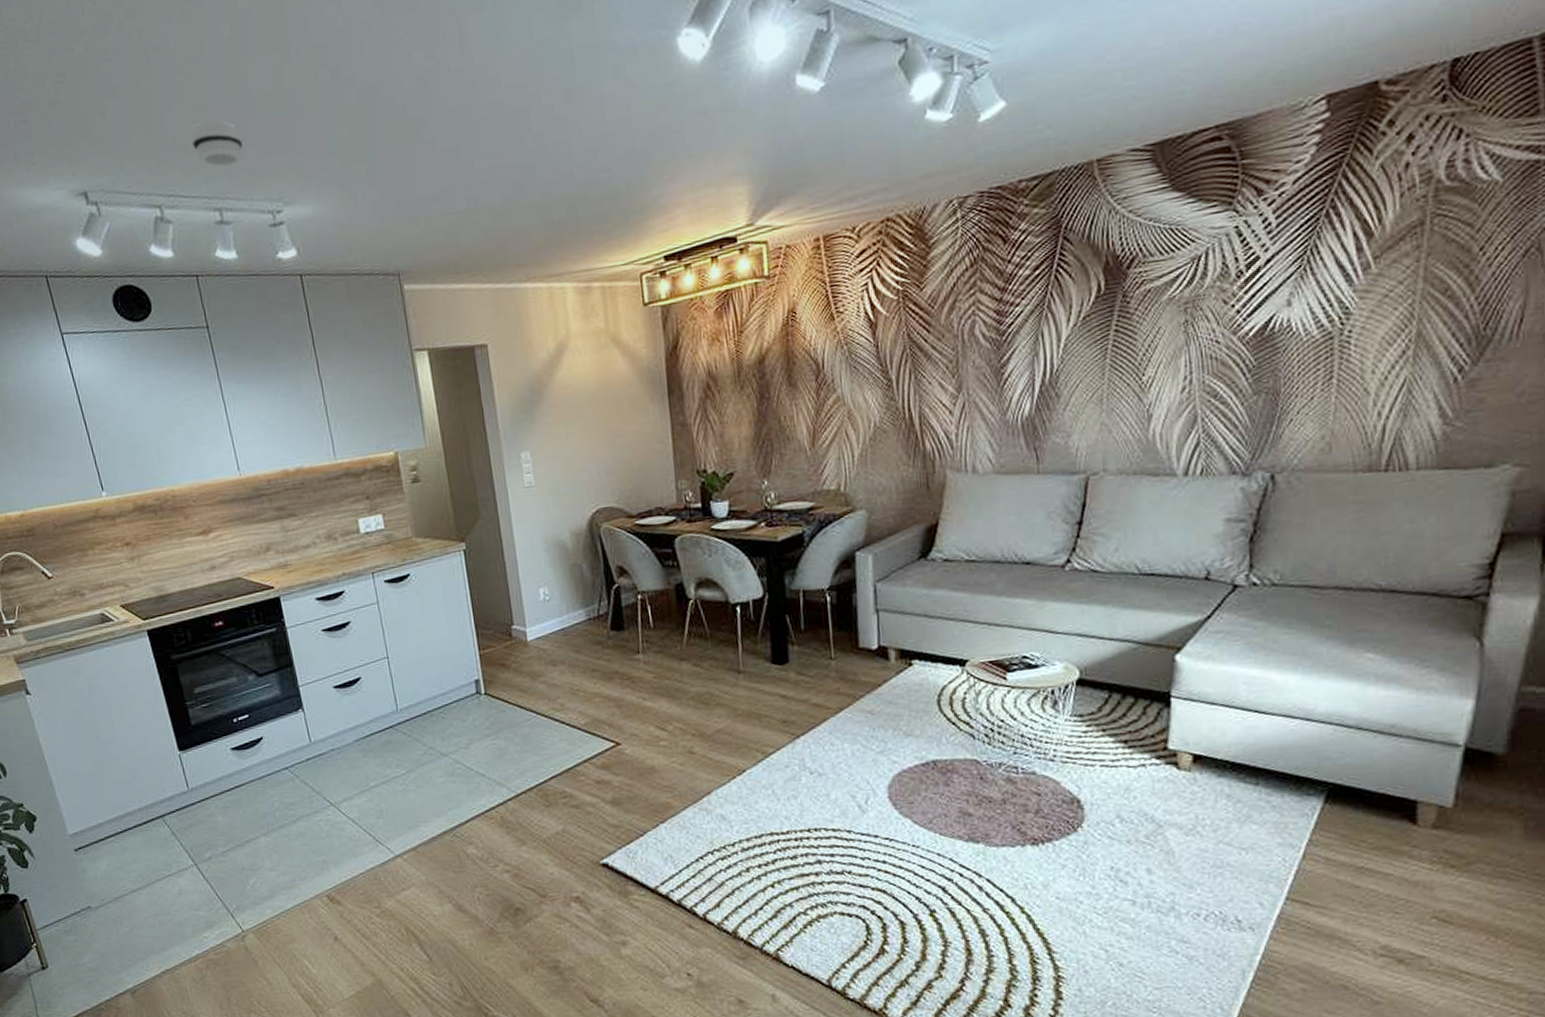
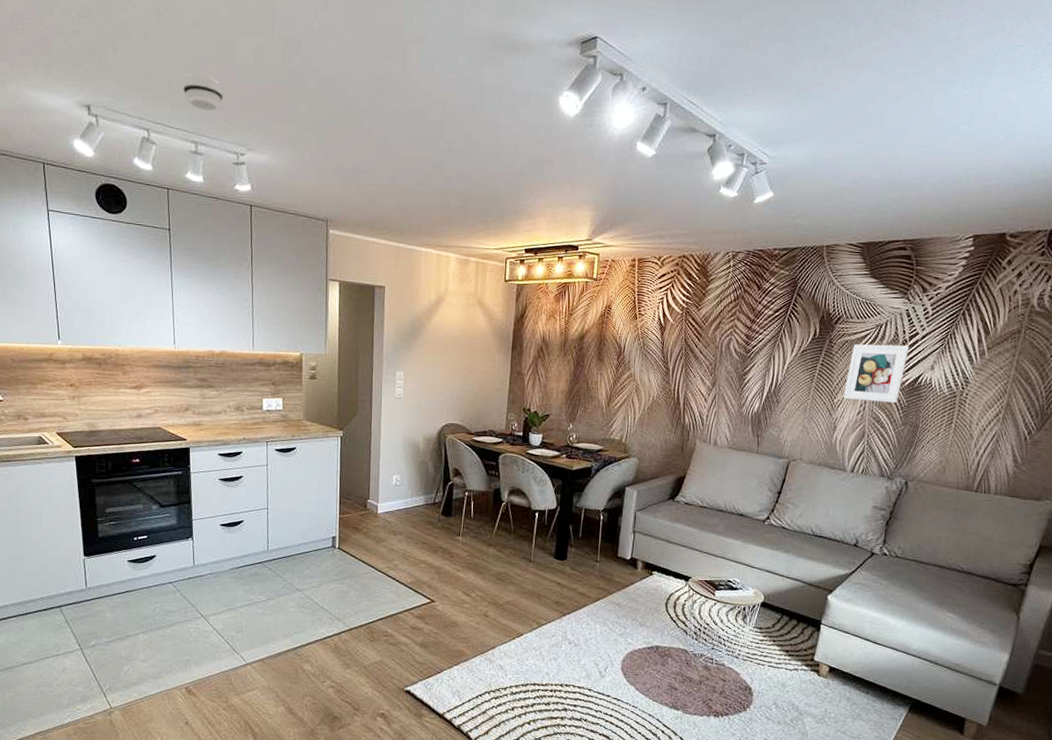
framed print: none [1155,278,1249,374] -> present [843,344,910,403]

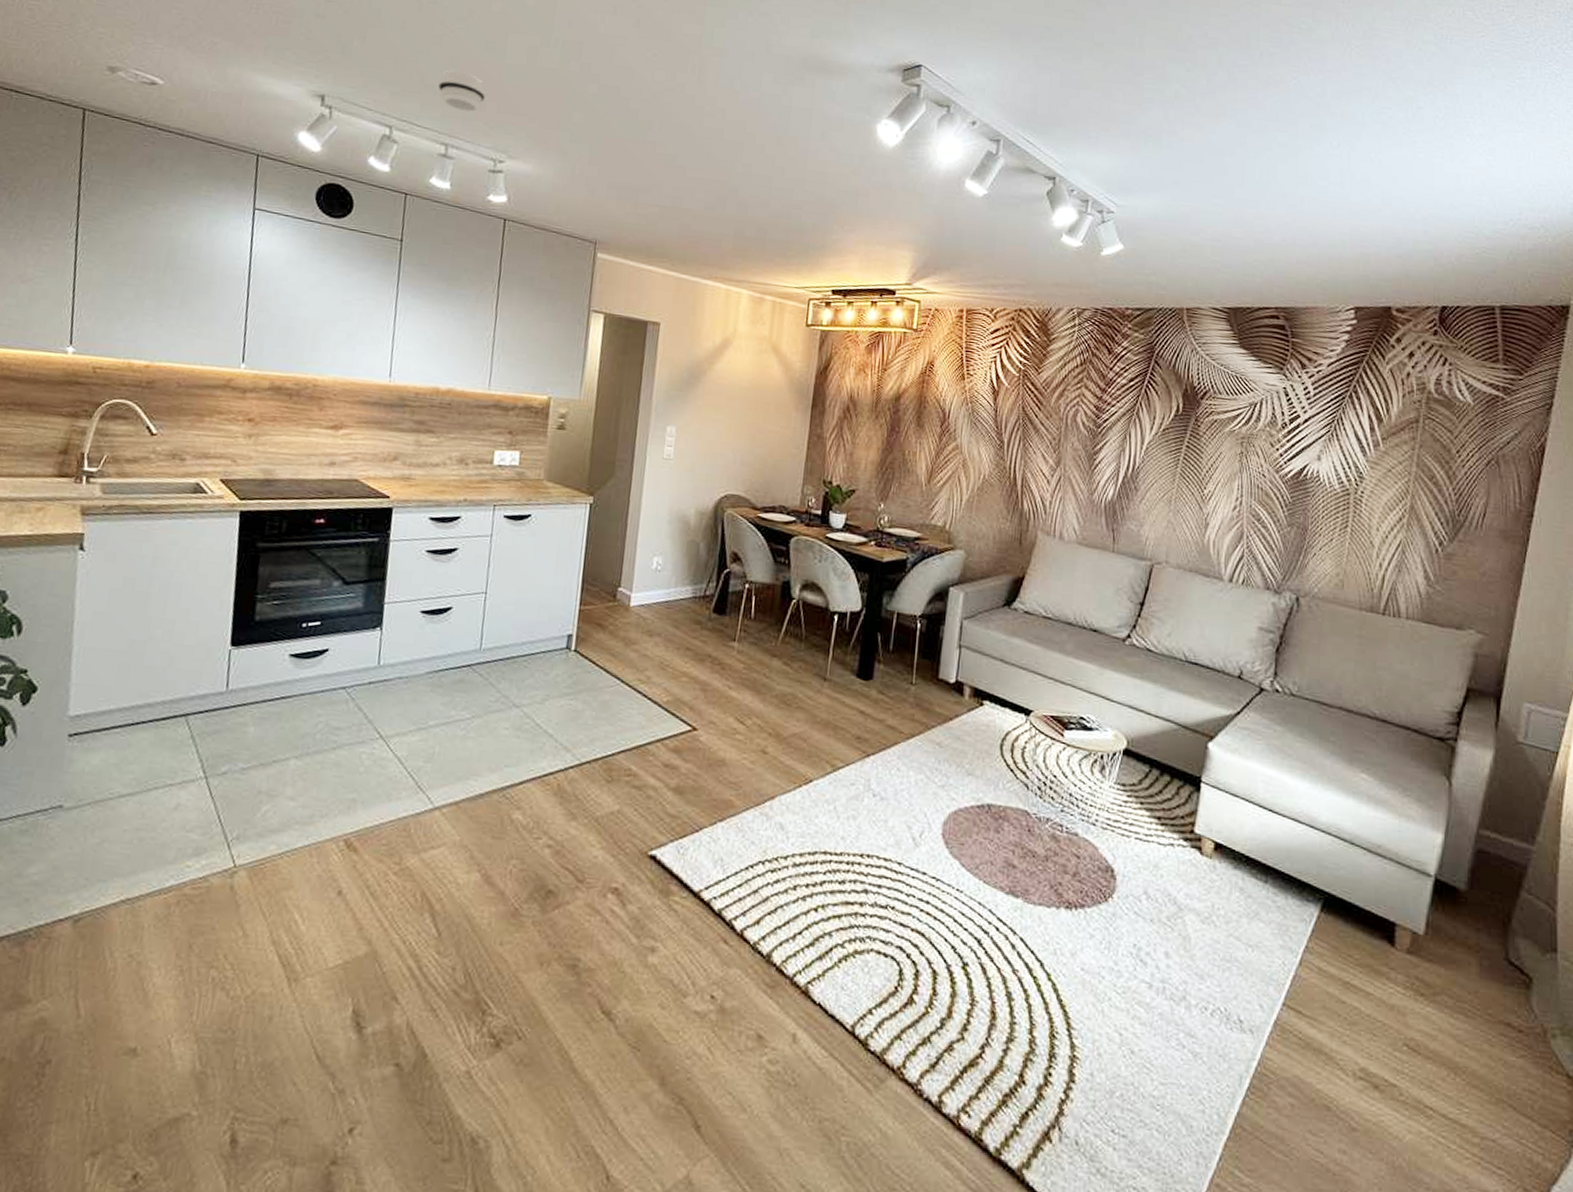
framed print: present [843,344,910,403] -> none [1214,424,1290,498]

